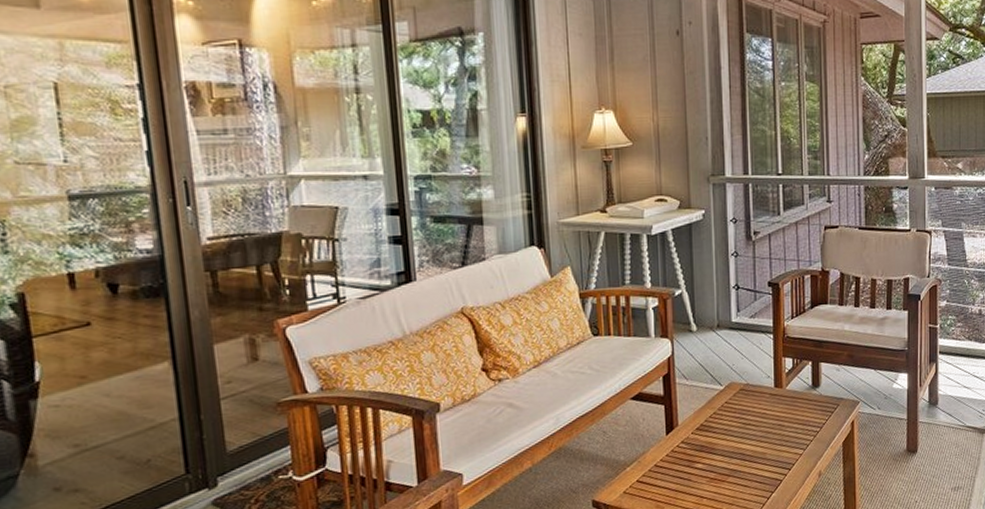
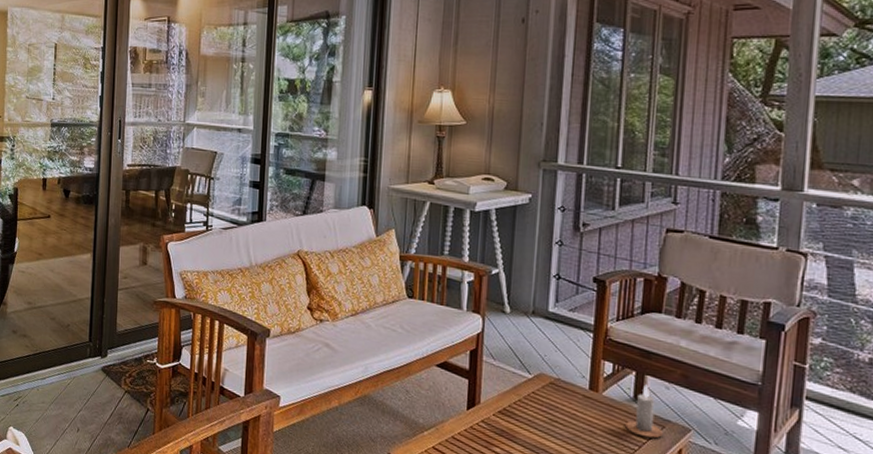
candle: none [808,371,838,418] -> present [625,384,663,439]

